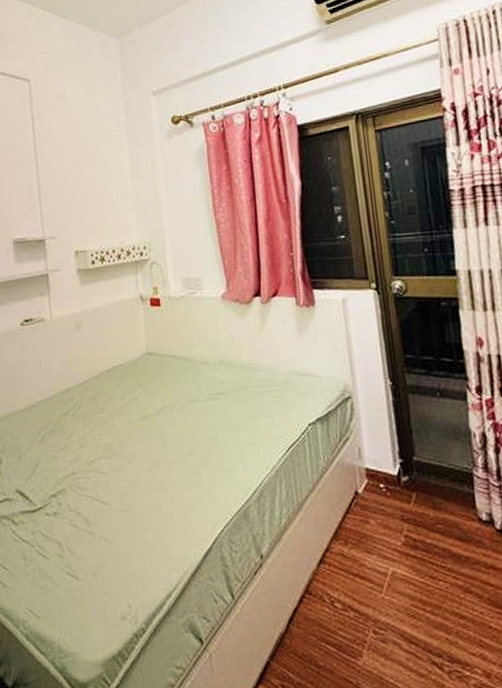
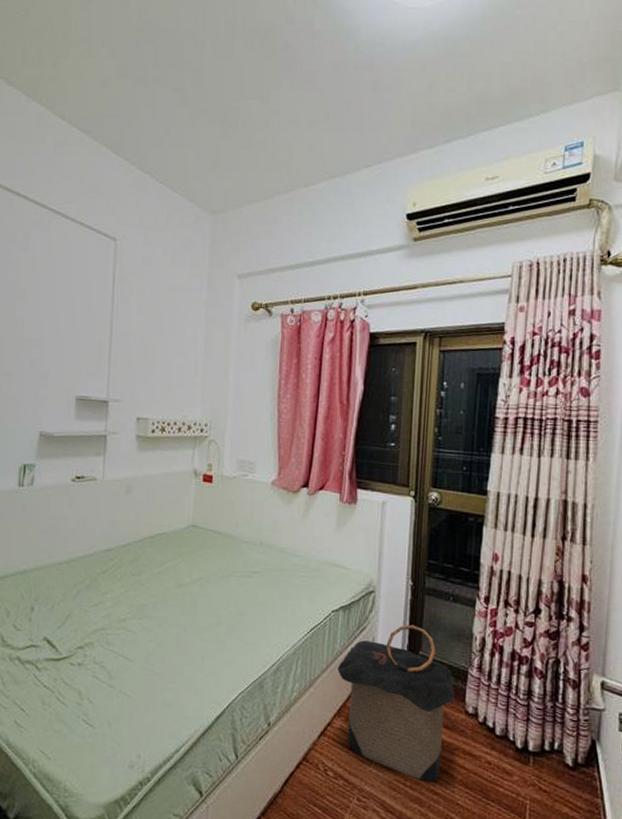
laundry hamper: none [325,428,463,604] -> present [337,624,455,782]

